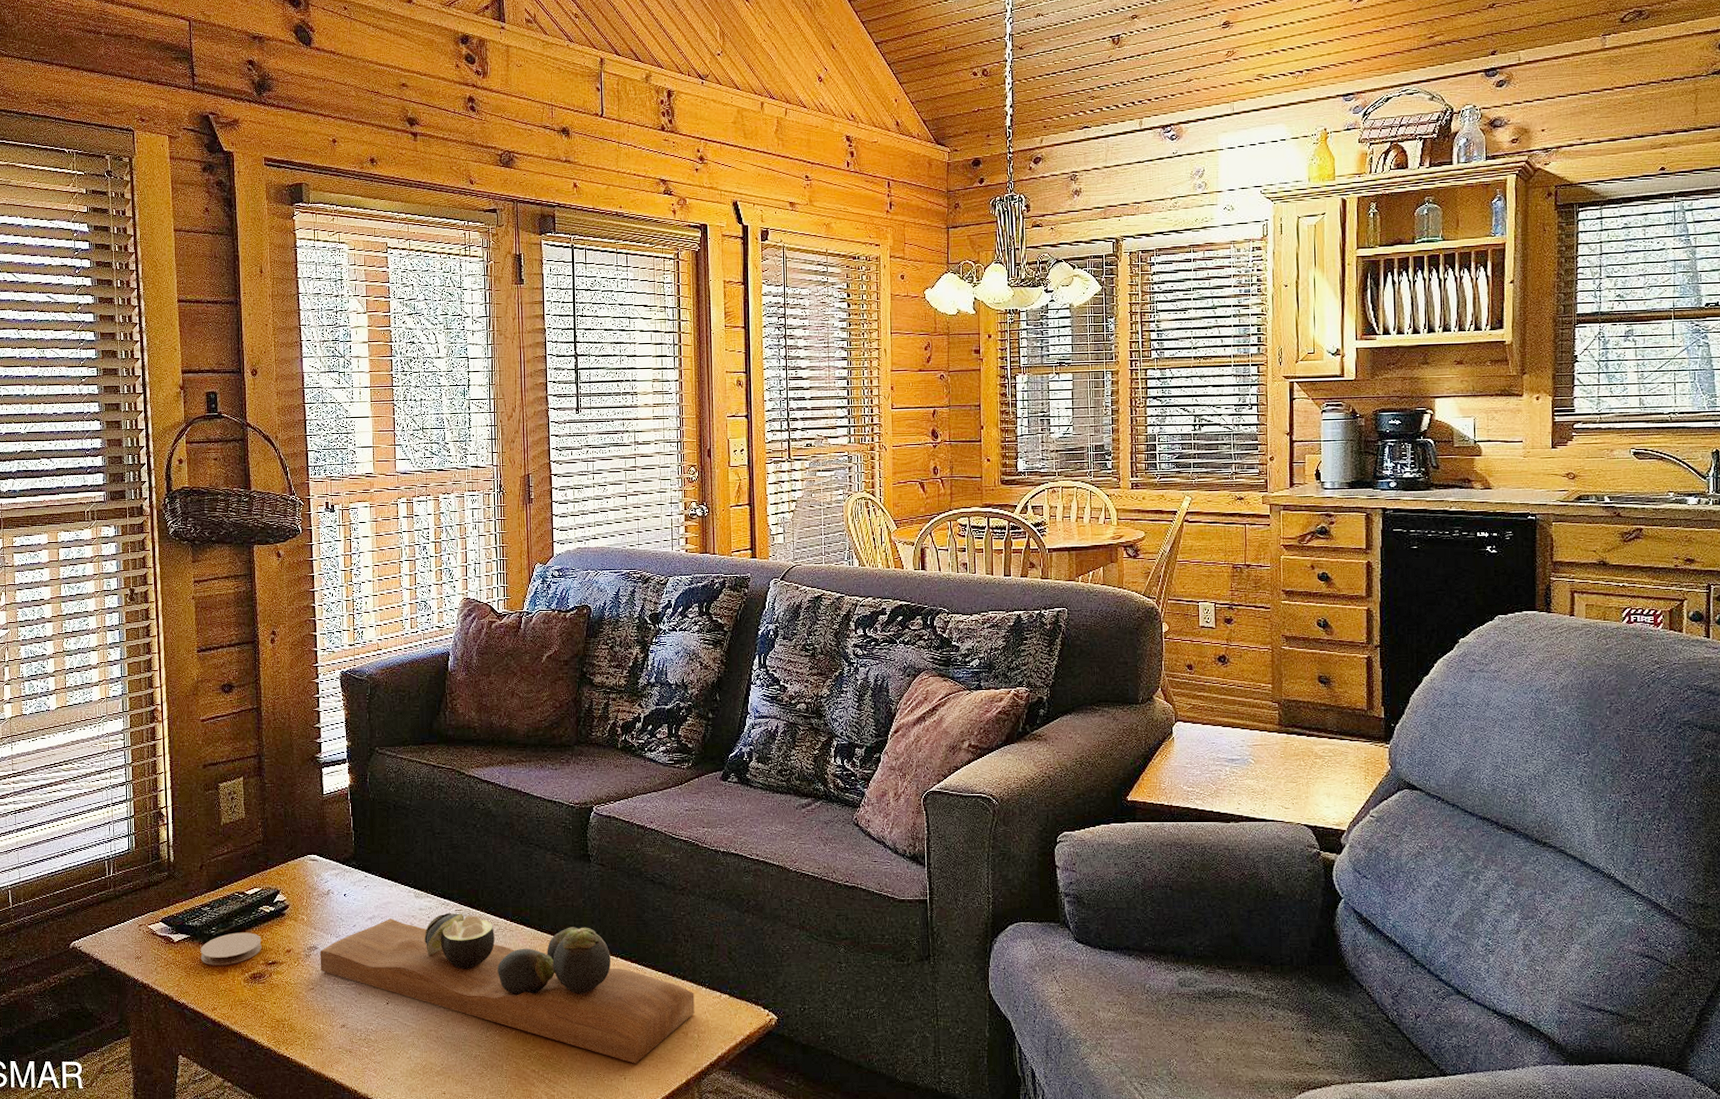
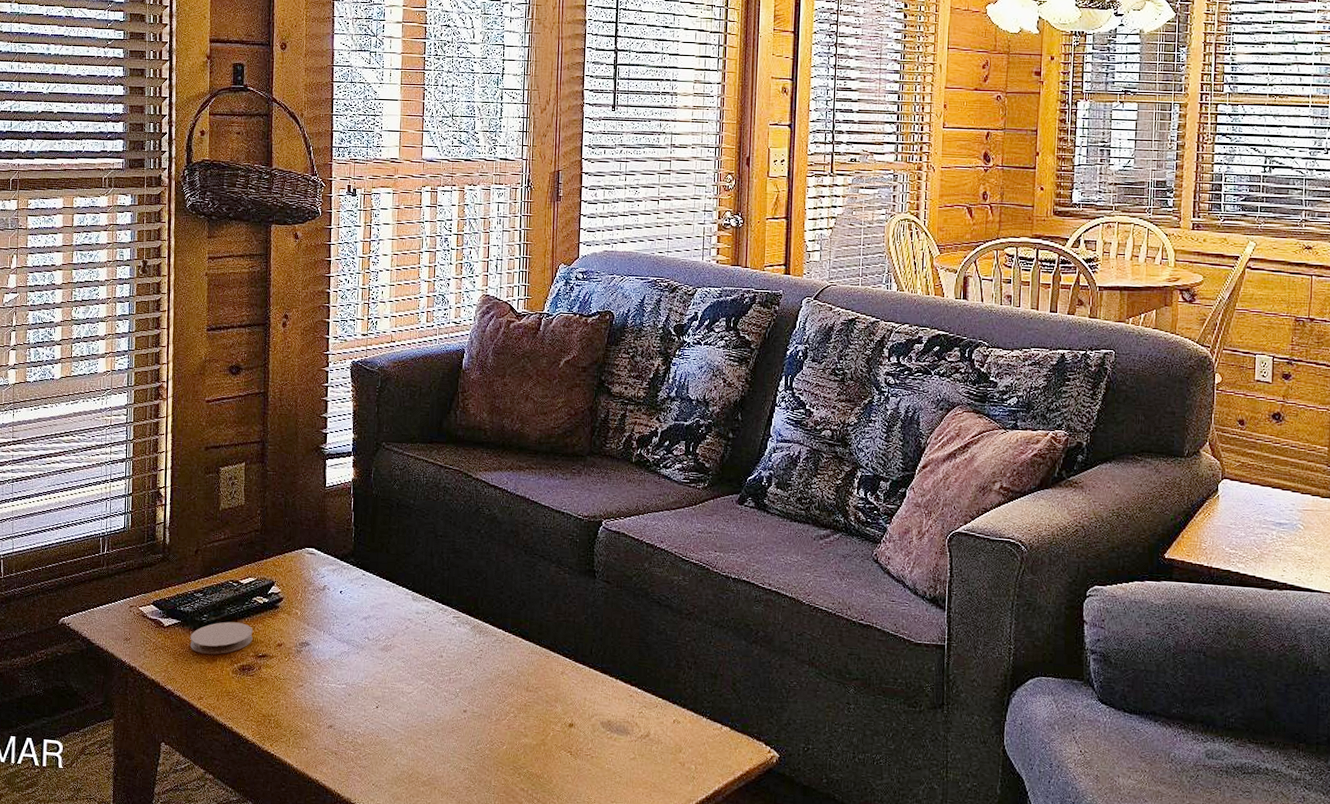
decorative tray: present [320,913,695,1064] -> none [311,619,694,791]

